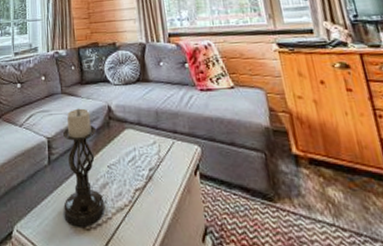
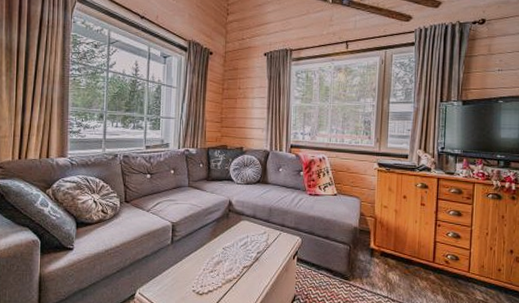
candle holder: present [62,108,105,227] -> none [181,200,217,292]

